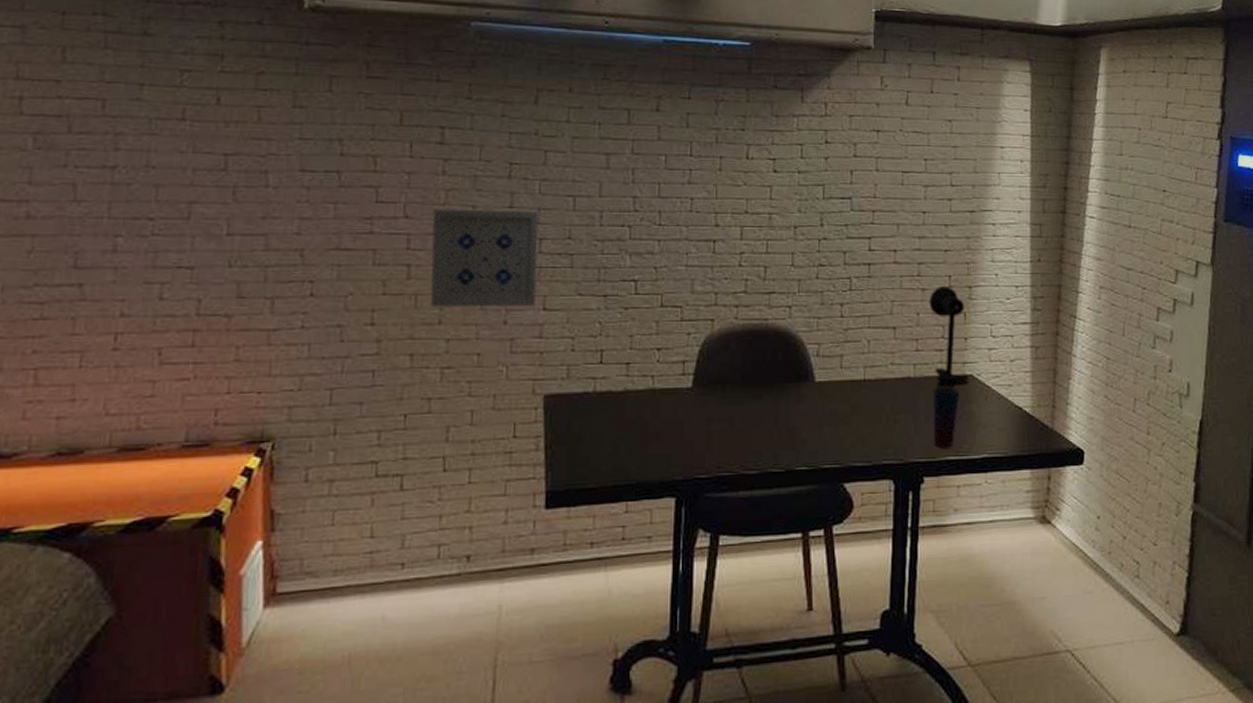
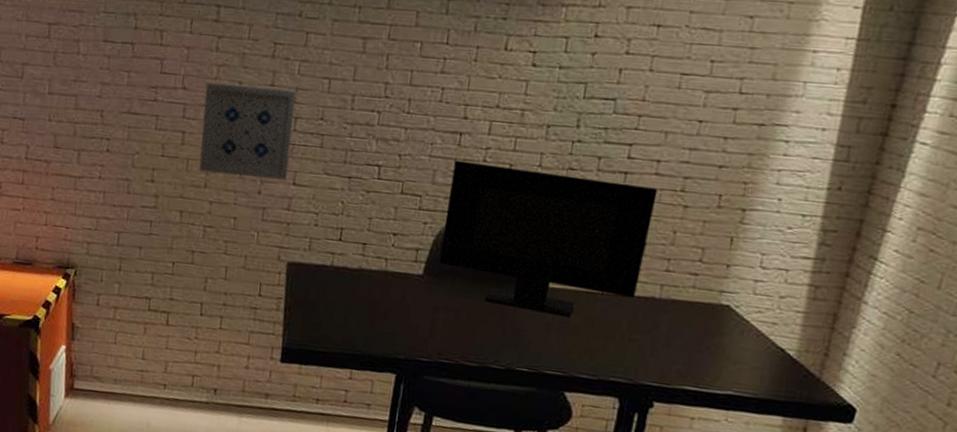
computer monitor: none [707,267,898,409] -> present [439,160,658,318]
desk lamp: present [929,286,969,389] -> none [684,205,734,317]
cup: present [934,386,960,448] -> none [671,311,711,378]

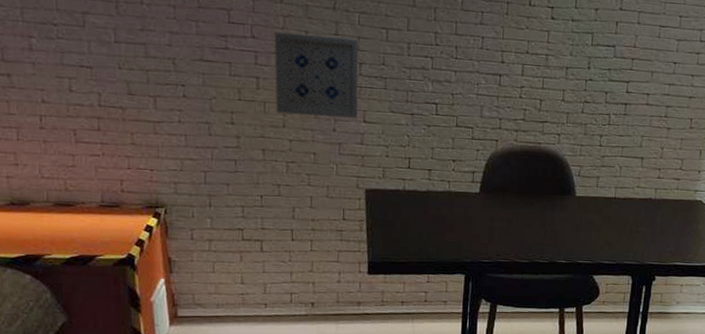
computer monitor: present [439,160,658,318] -> none [492,97,649,218]

